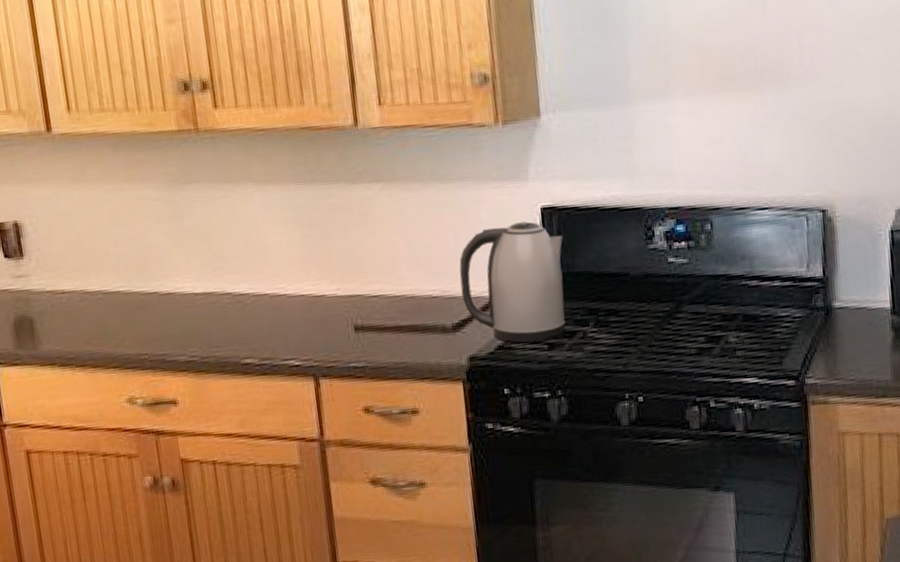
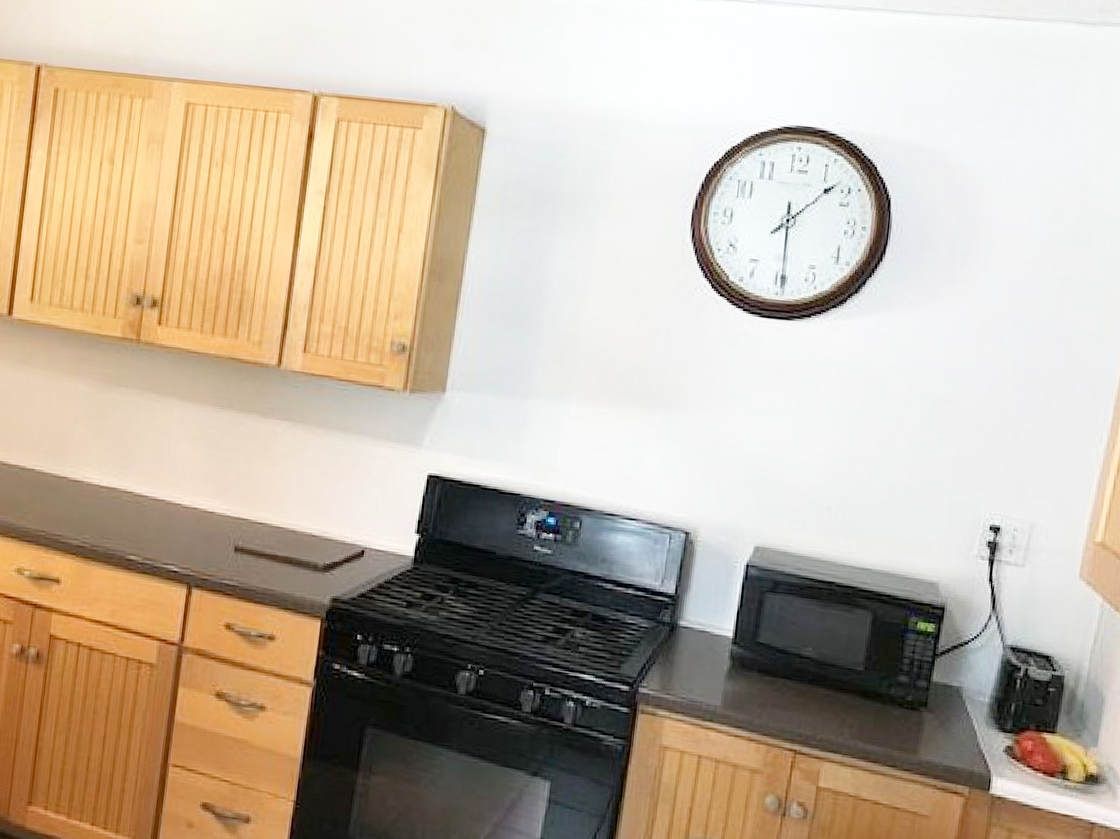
kettle: present [459,221,566,343] -> none [338,483,442,598]

